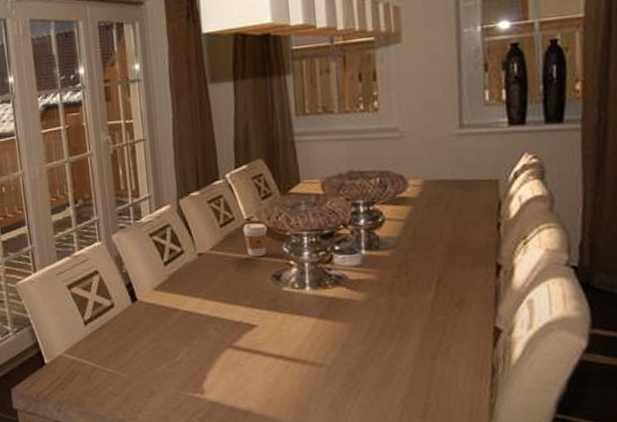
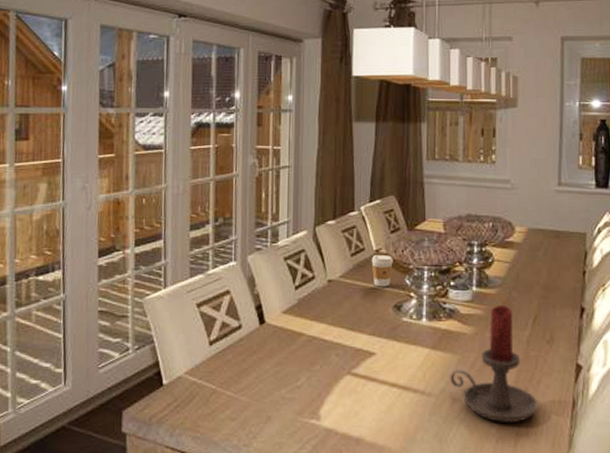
candle holder: none [342,267,449,392] -> present [450,304,537,422]

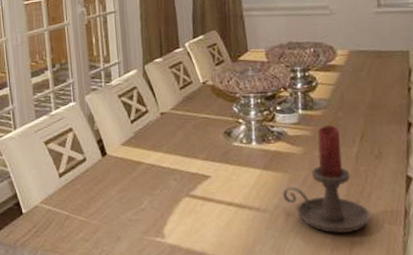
coffee cup: present [371,255,393,287] -> none [199,86,220,116]

